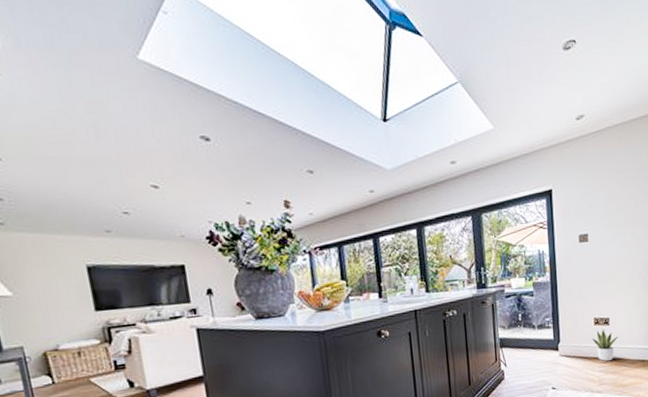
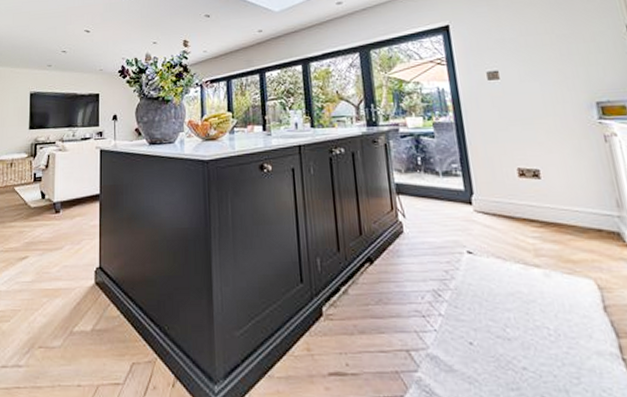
potted plant: present [592,329,619,362] -> none [517,183,557,226]

